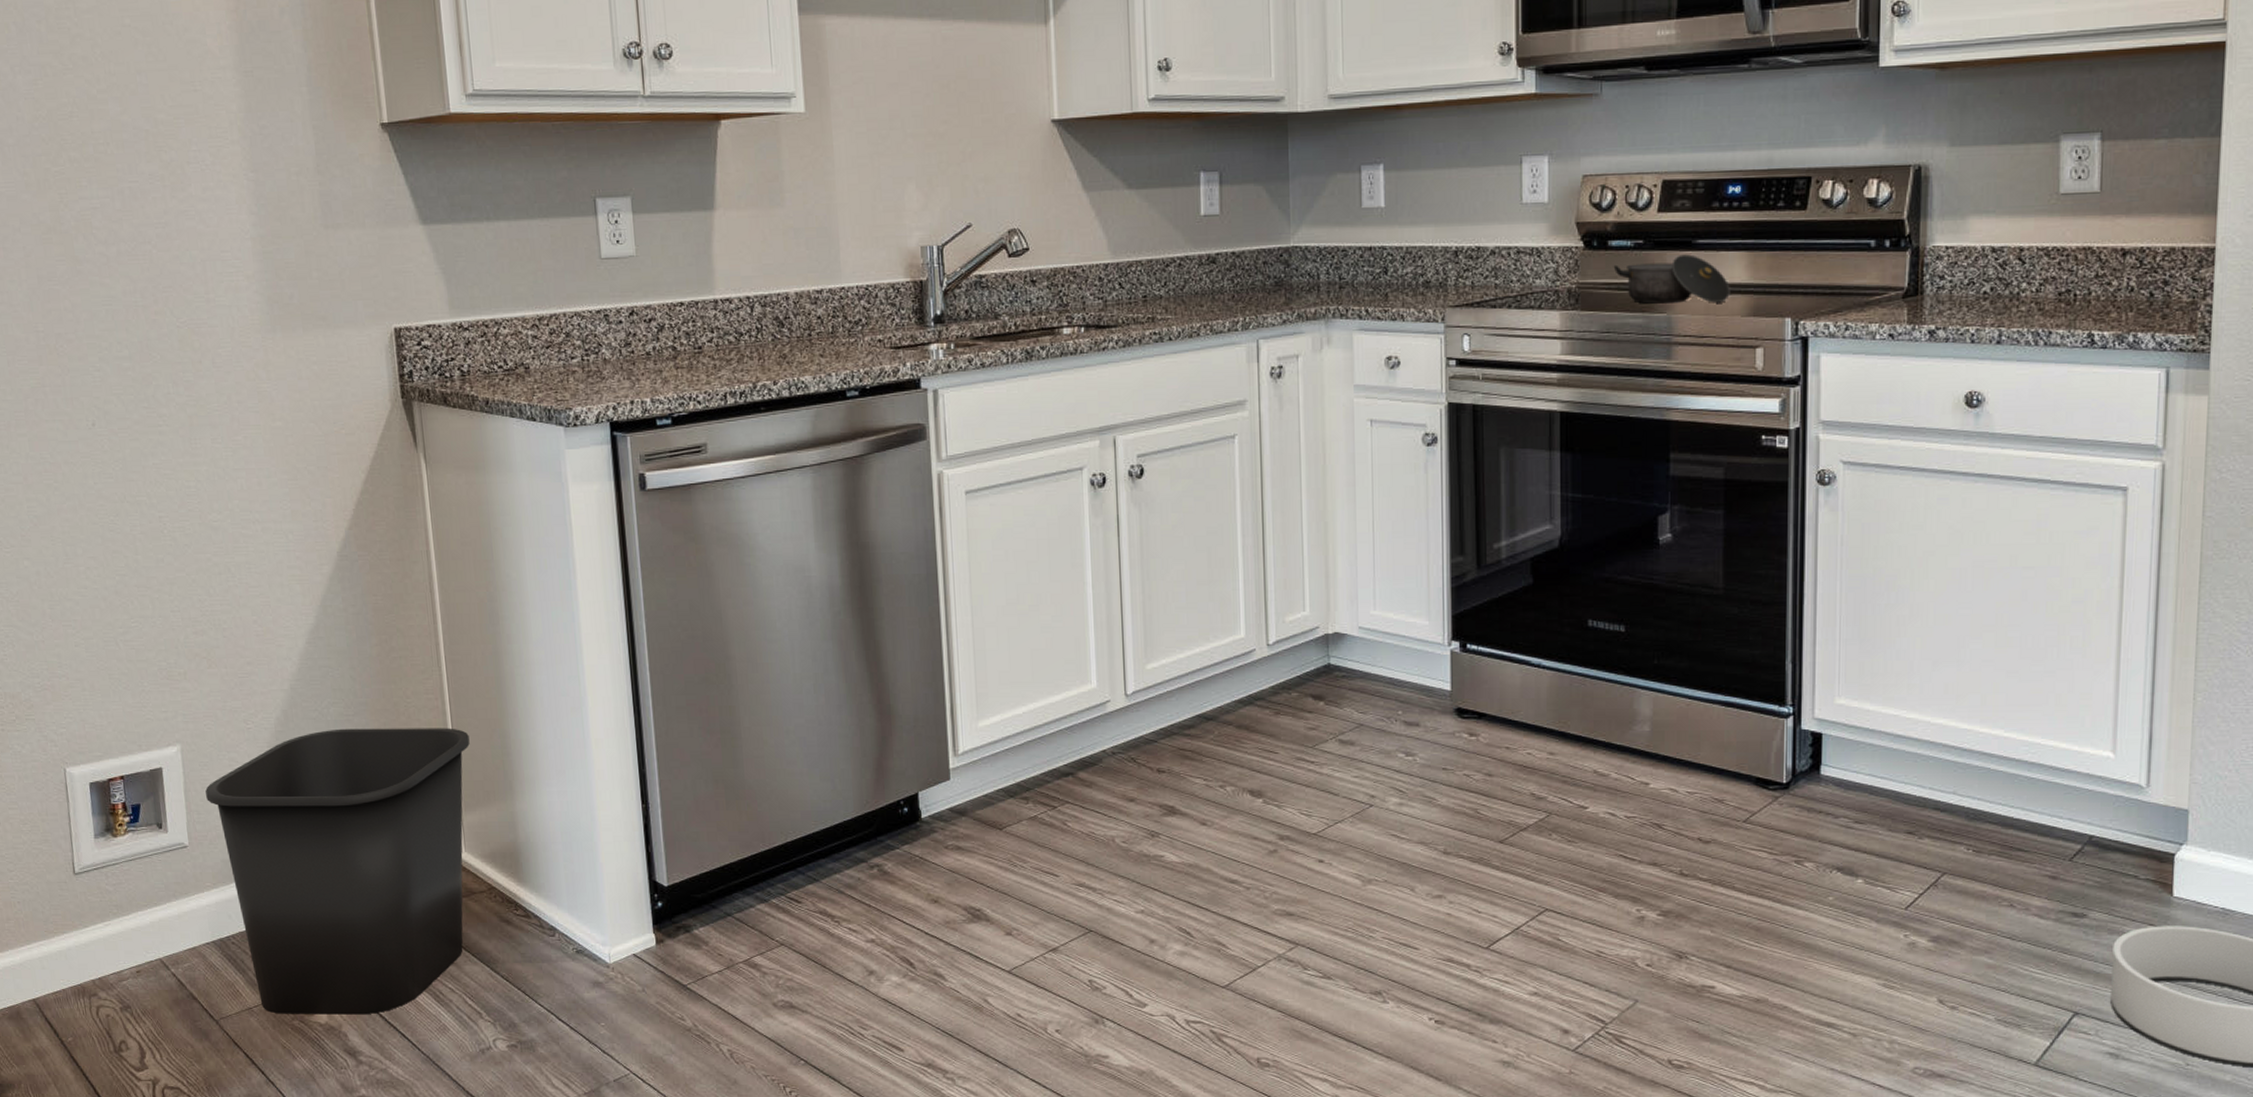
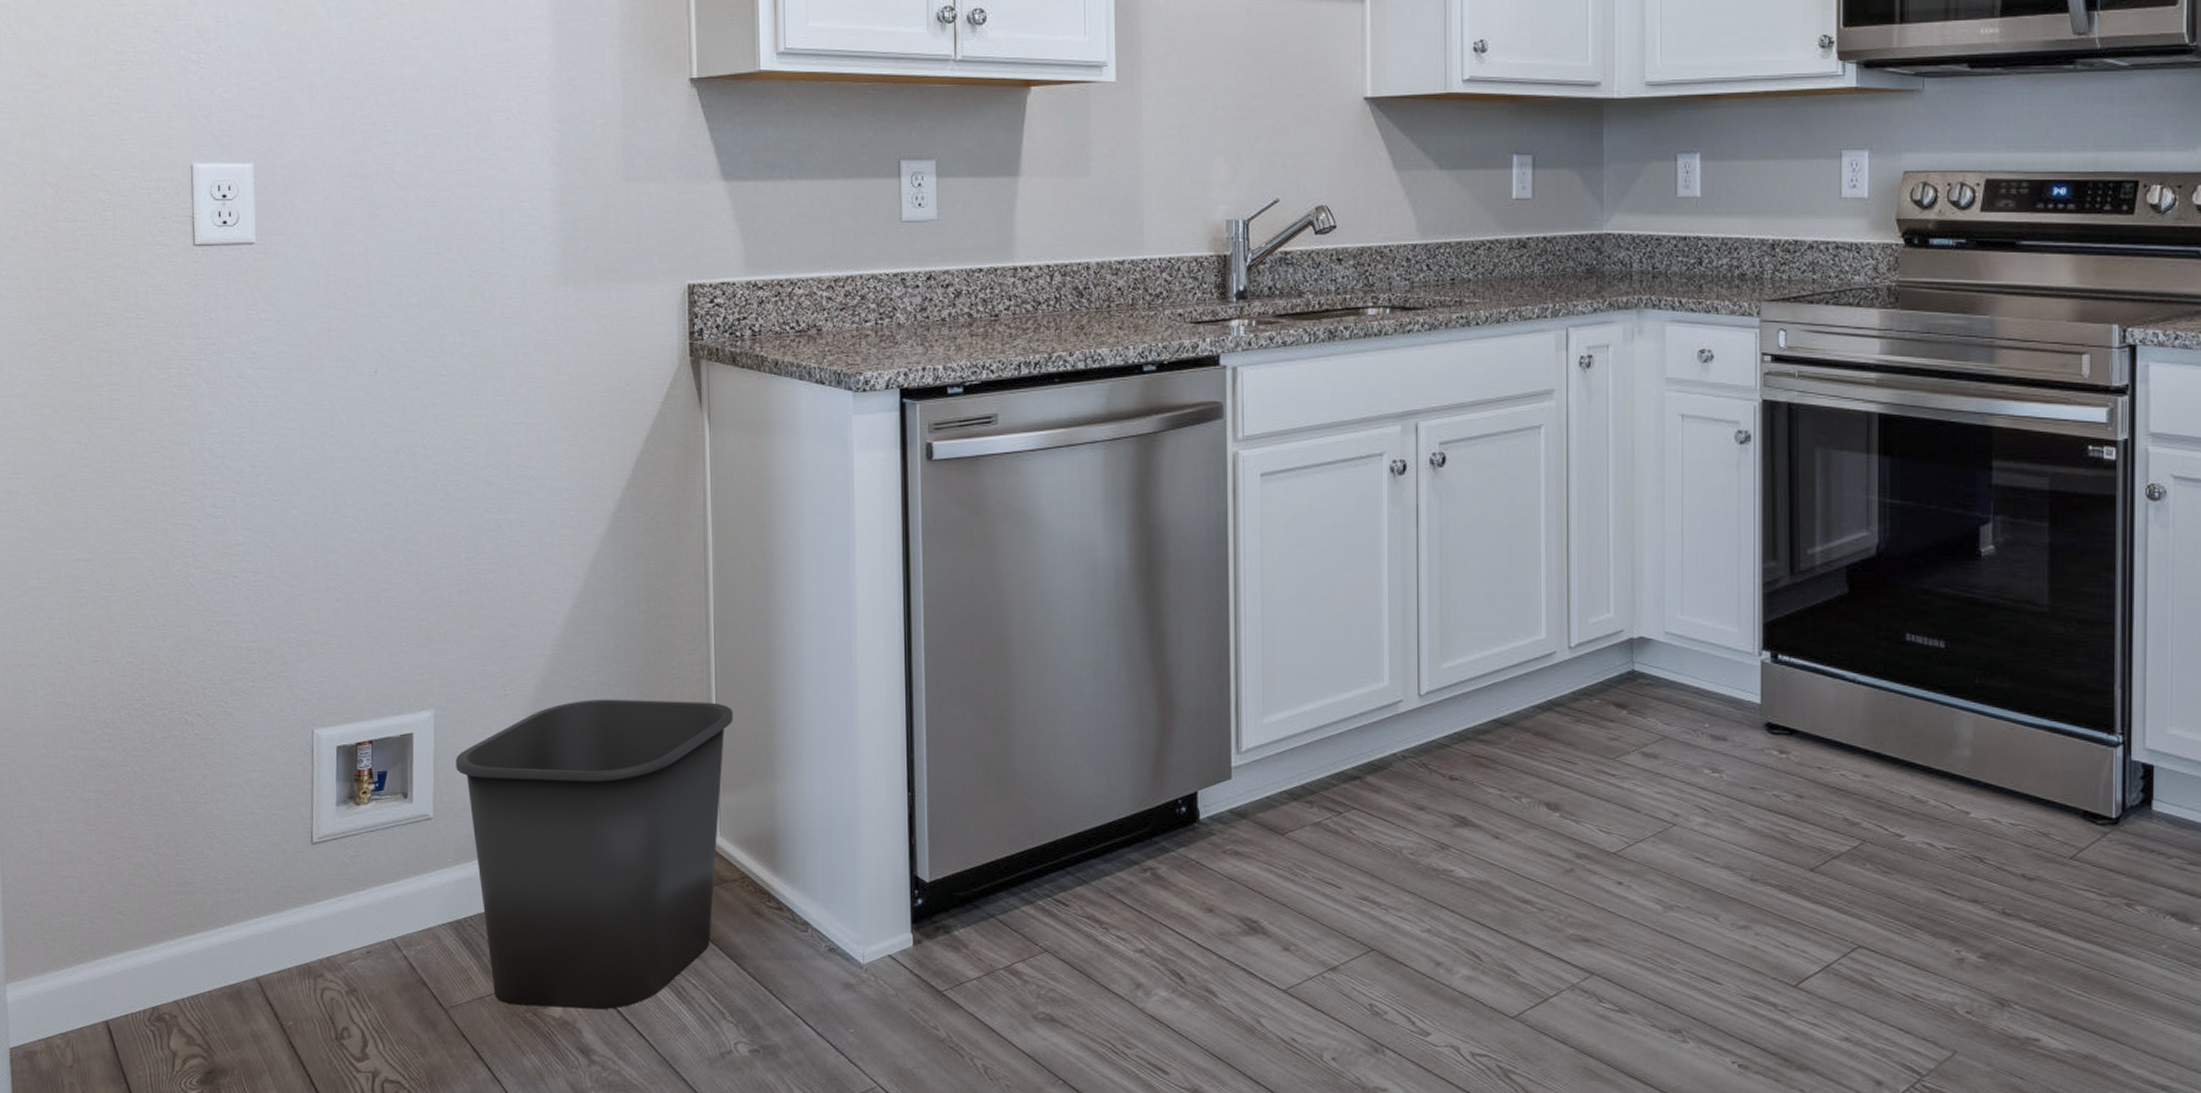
cooking pot: present [1613,254,1730,304] -> none [1934,256,2055,307]

